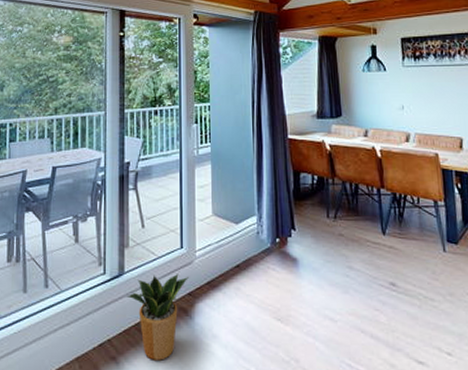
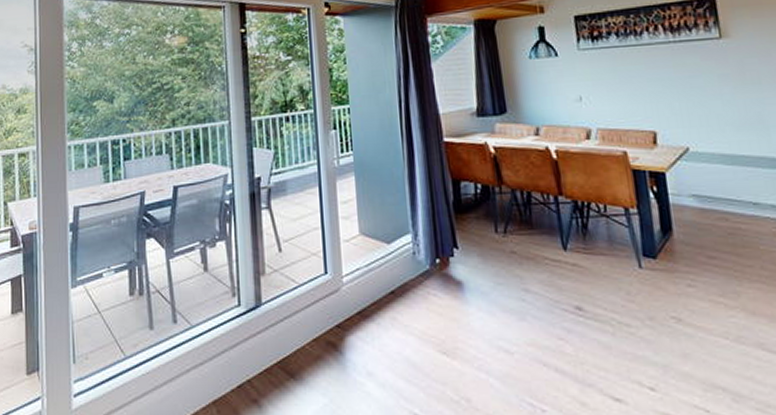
potted plant: present [127,273,190,361] -> none [266,302,337,403]

